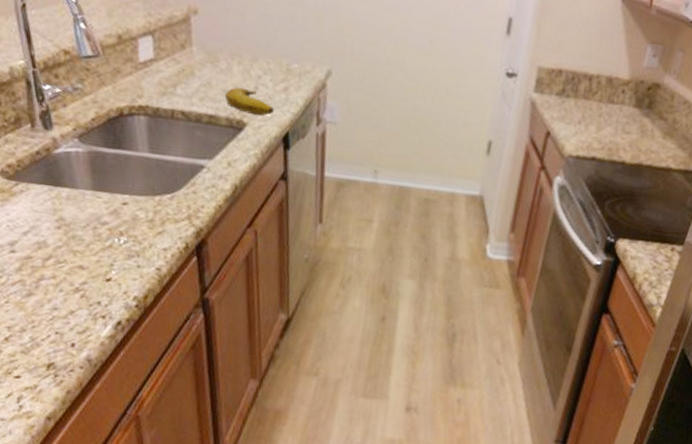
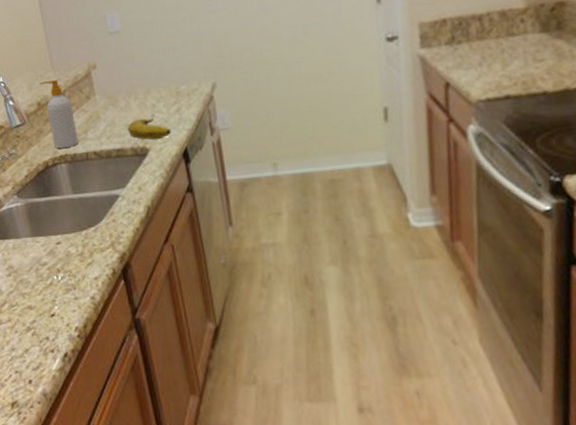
soap bottle: none [124,11,165,99] -> present [40,79,79,149]

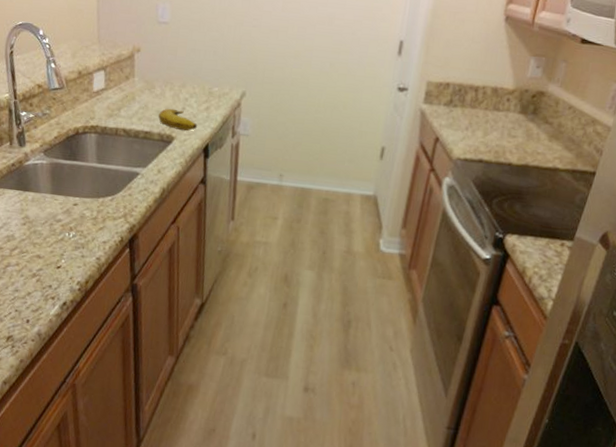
soap bottle: present [40,79,79,149] -> none [84,52,112,120]

